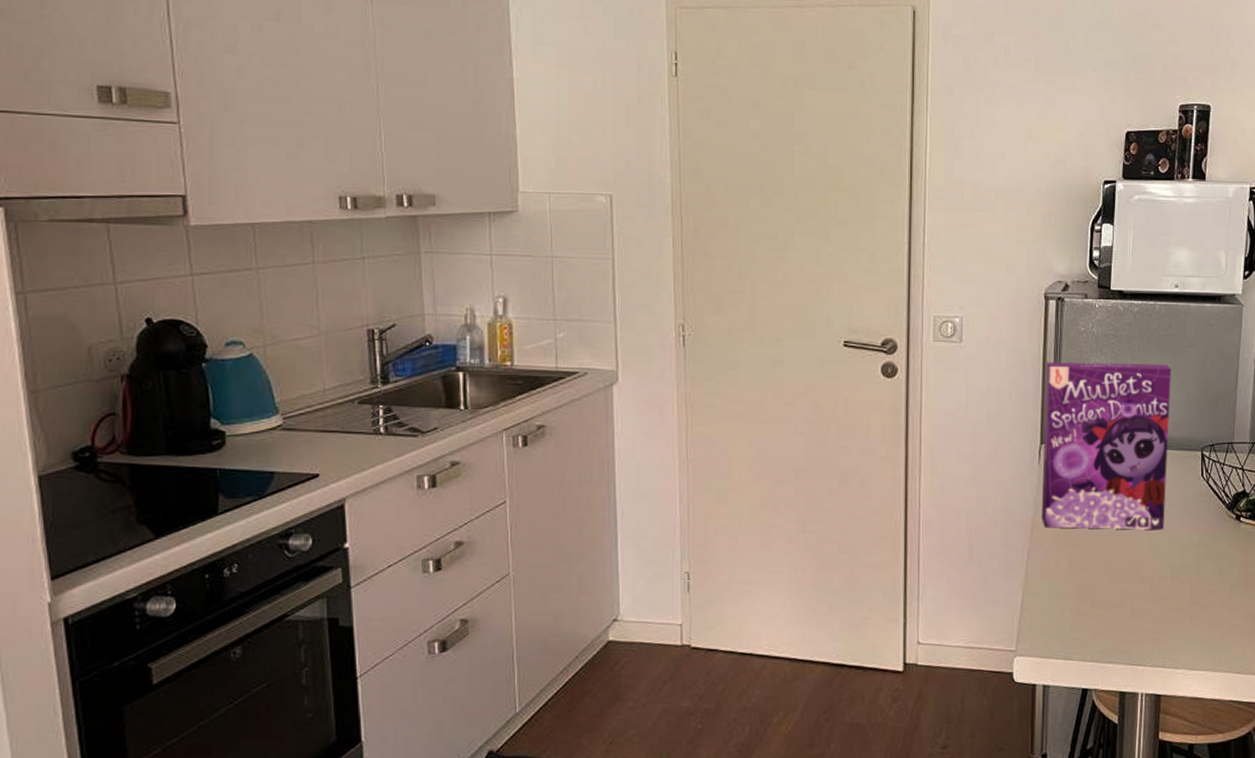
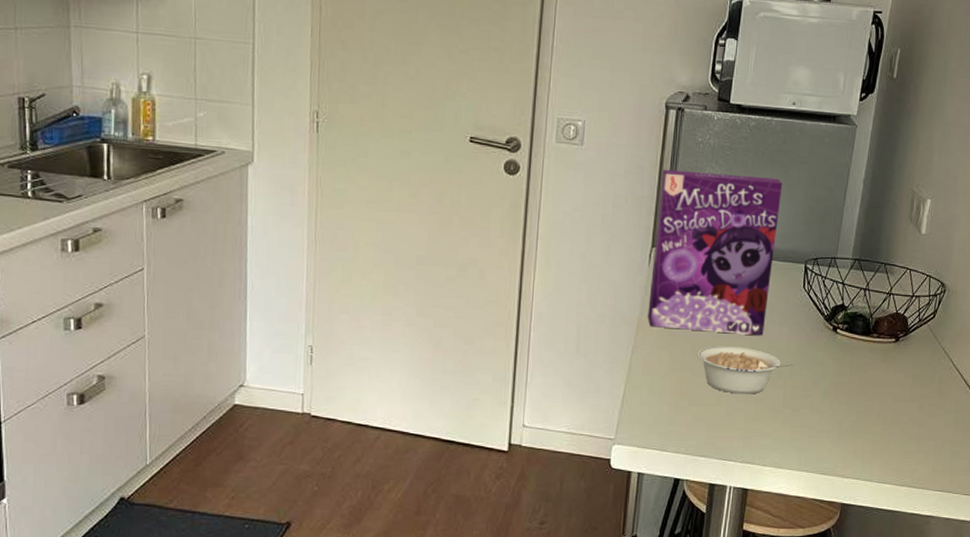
legume: none [1096,542,1200,594] -> present [697,346,796,394]

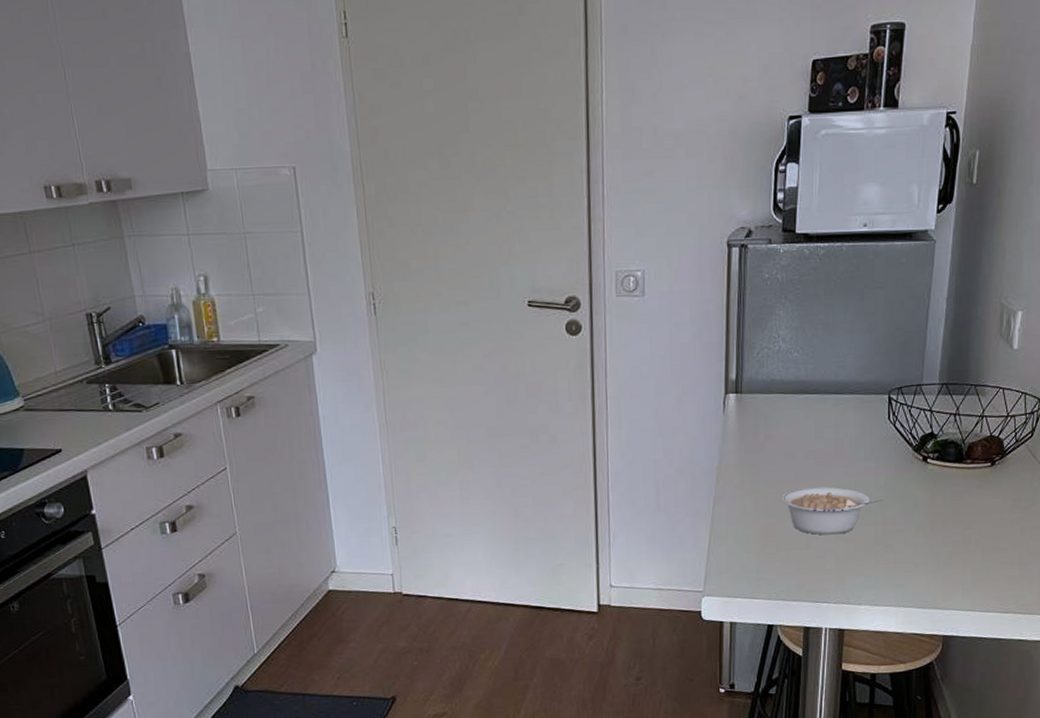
cereal box: present [647,169,783,336] -> none [726,307,859,476]

